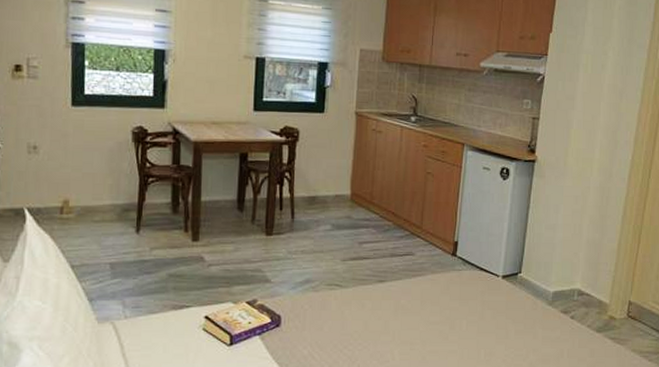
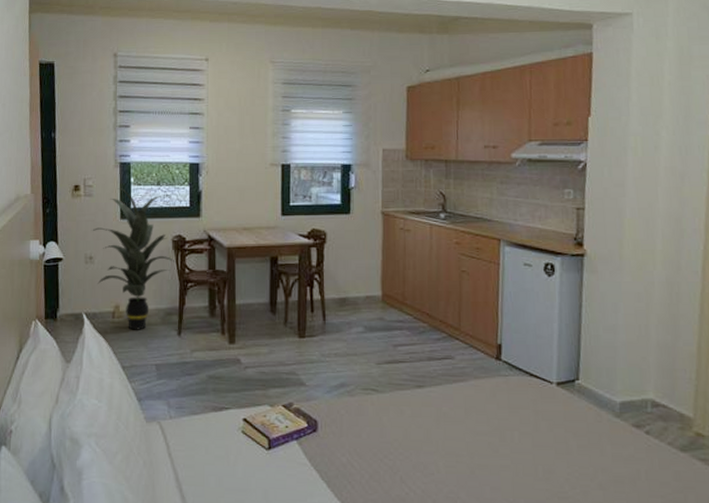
indoor plant: none [38,71,134,227] -> present [93,188,174,330]

